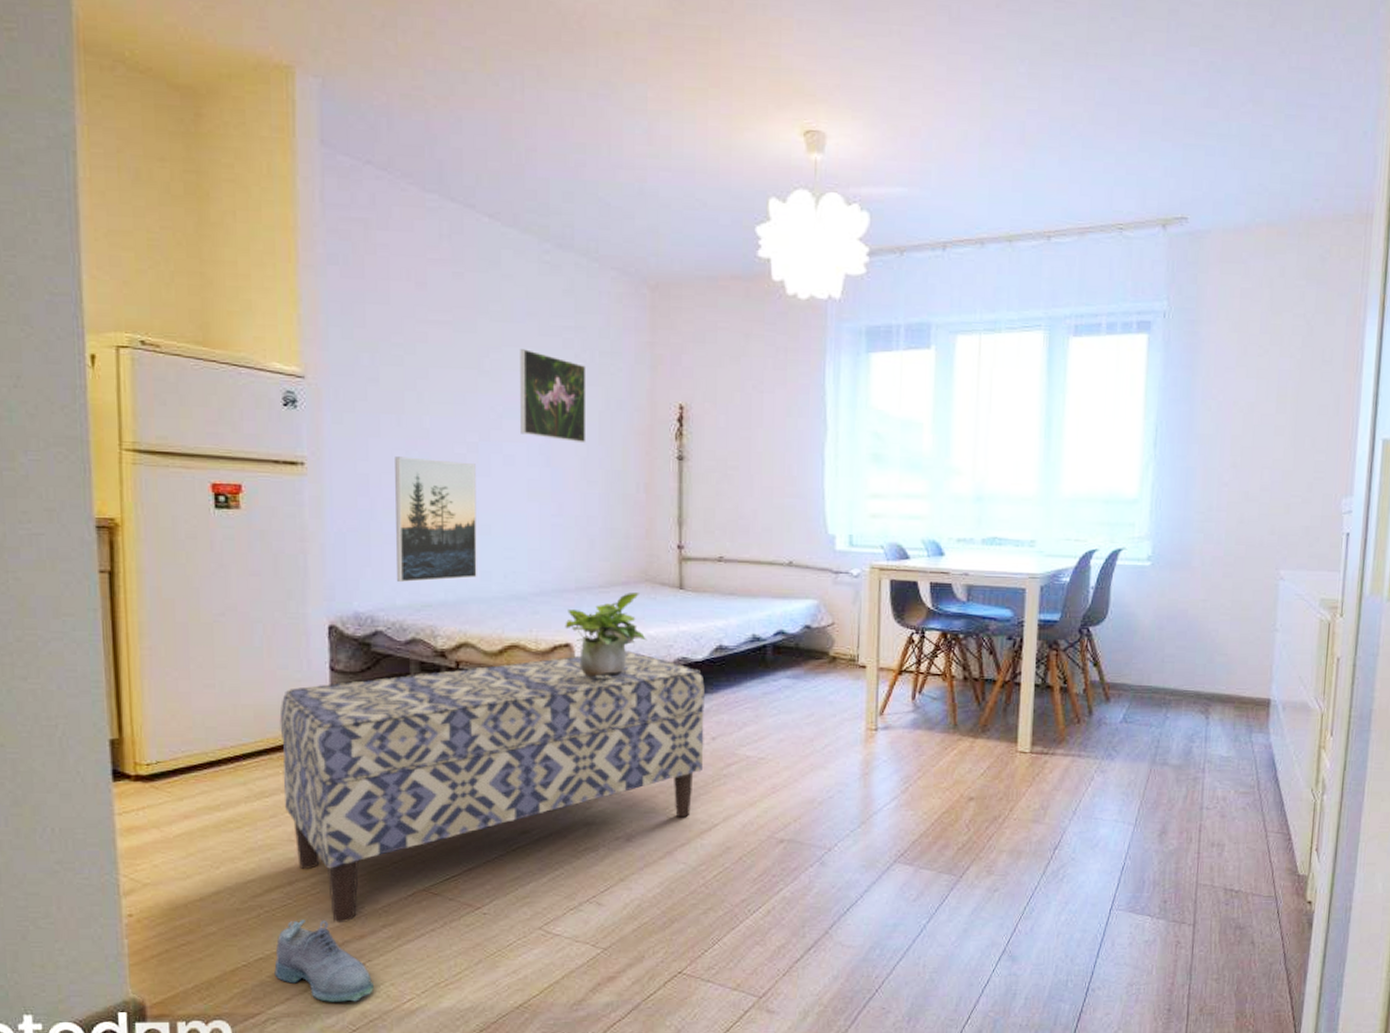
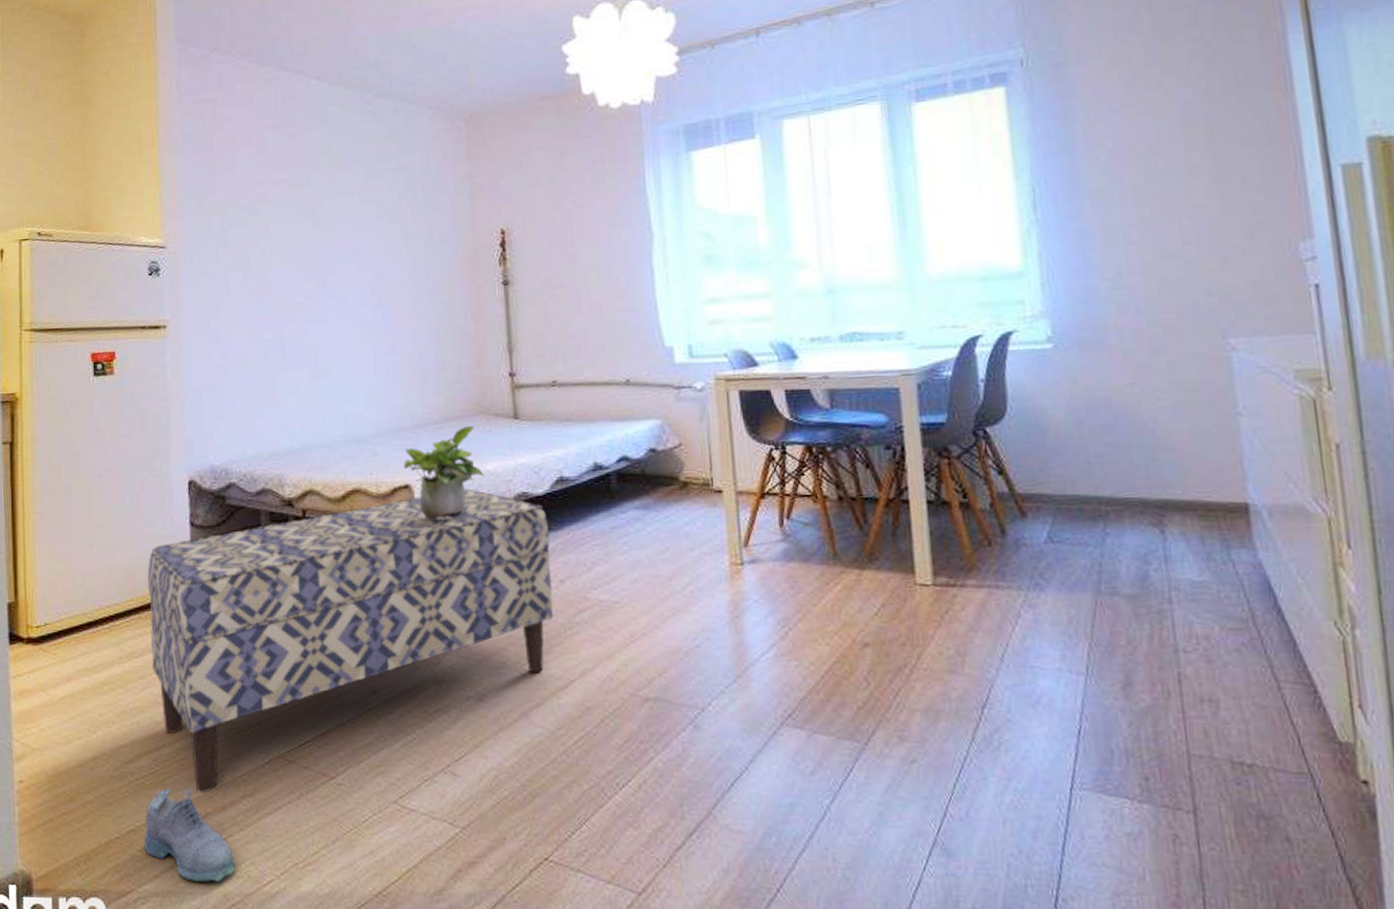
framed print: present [395,456,477,583] -> none [242,310,319,434]
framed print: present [520,349,587,444] -> none [349,195,414,280]

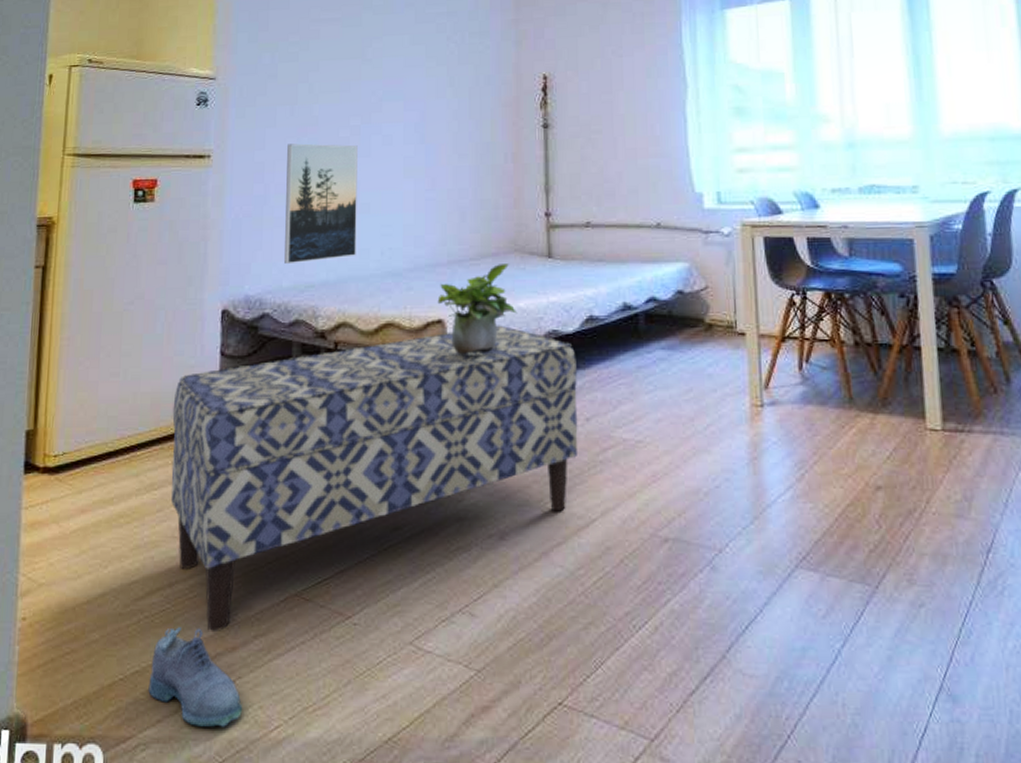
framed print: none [242,310,319,434] -> present [285,143,358,265]

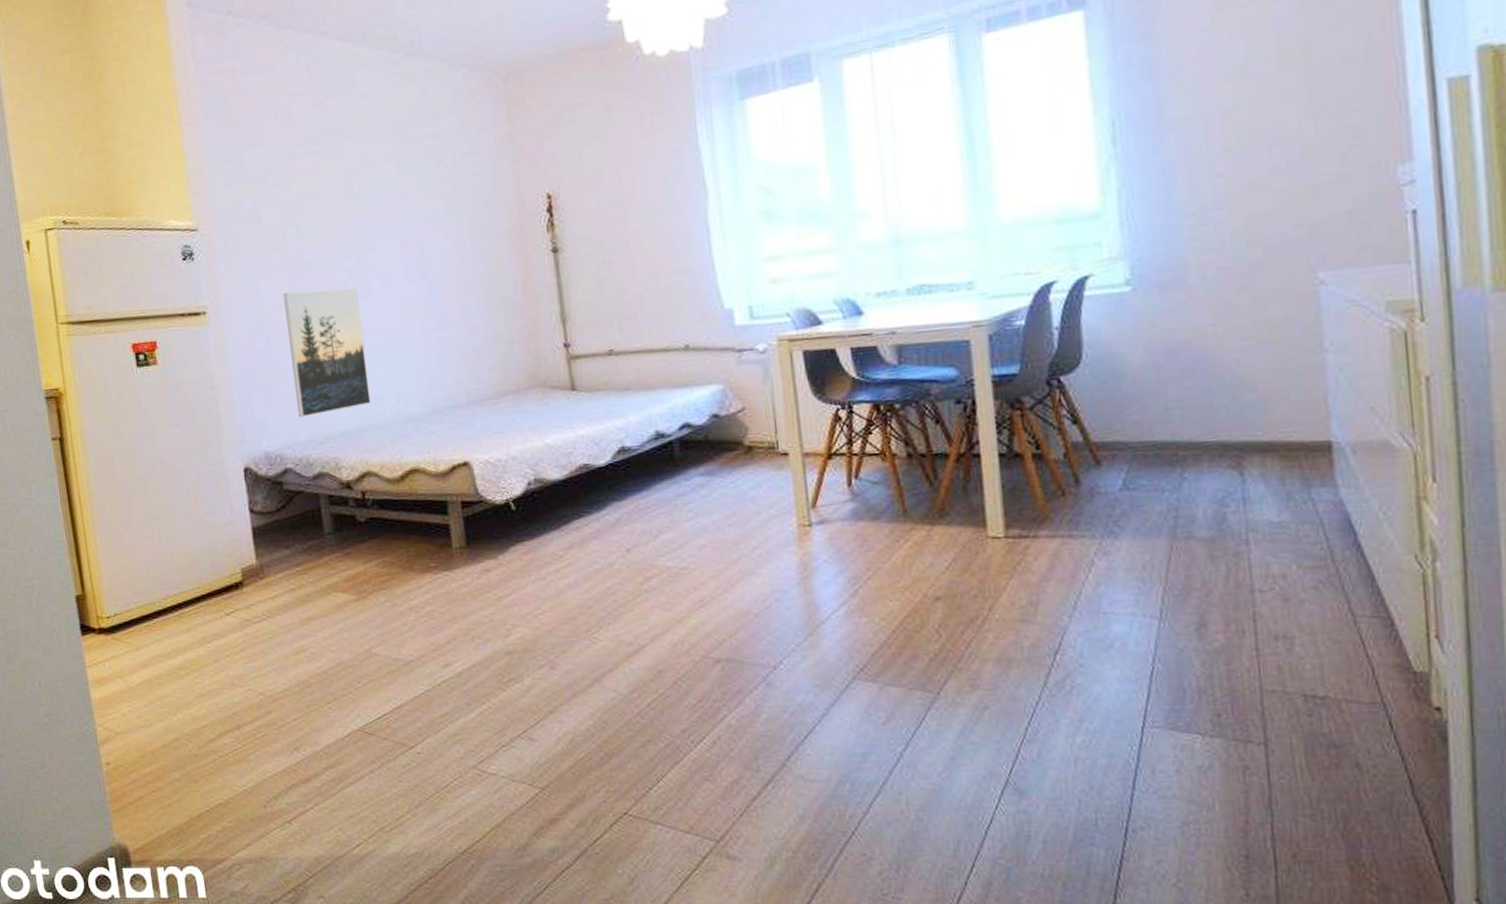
shoe: present [148,627,243,727] -> none [232,763,324,848]
bench: present [171,325,578,633] -> none [211,463,622,767]
potted plant: present [437,264,518,355] -> none [460,400,546,496]

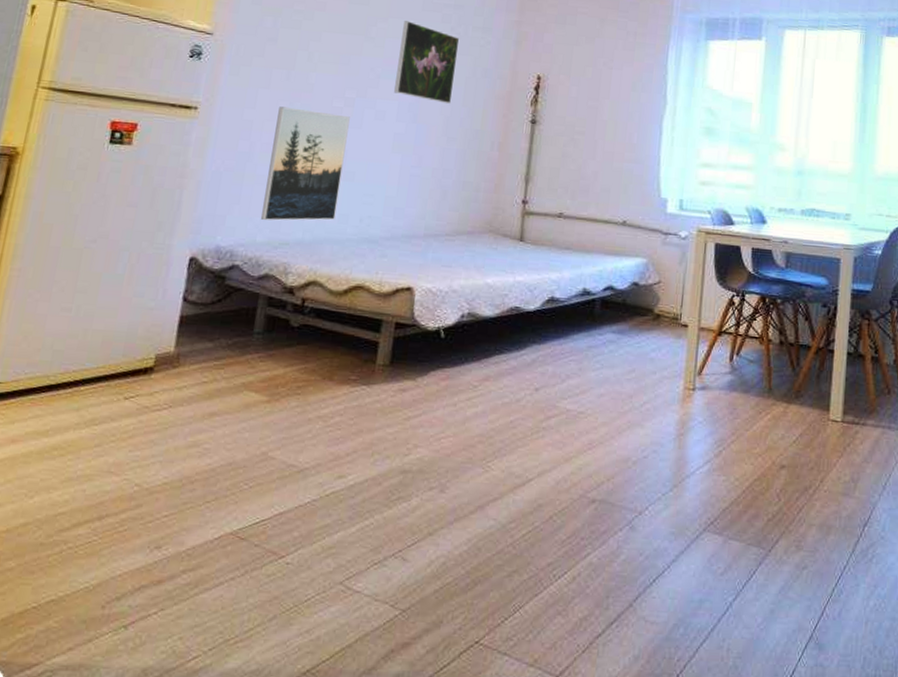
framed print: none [384,164,459,252] -> present [394,21,460,104]

